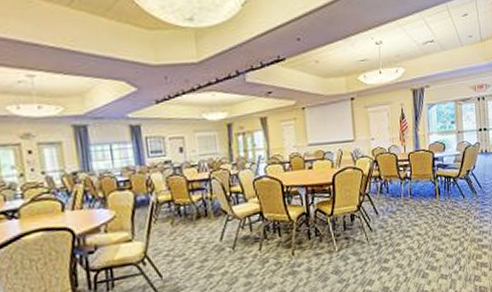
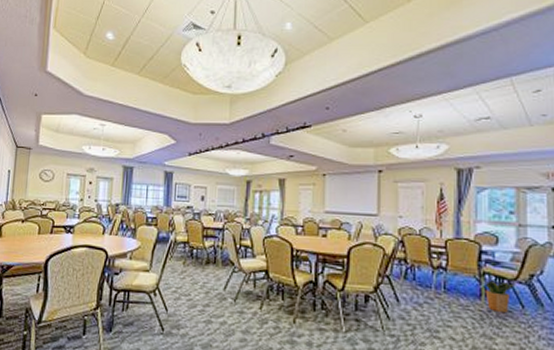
potted plant: none [436,179,458,206] -> present [481,279,514,314]

